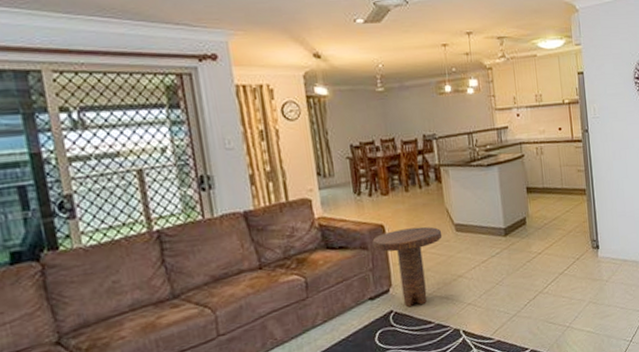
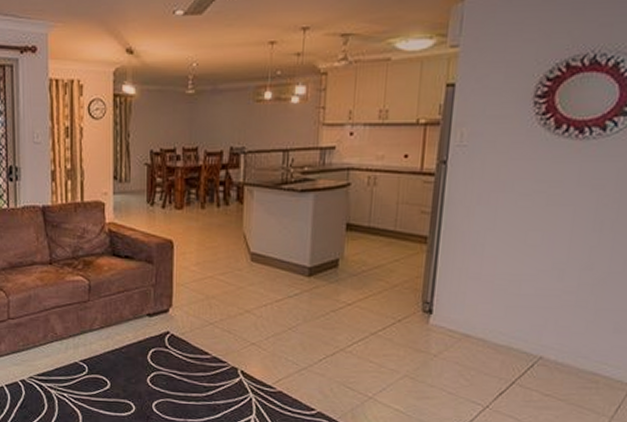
side table: present [372,226,443,308] -> none [158,248,235,333]

